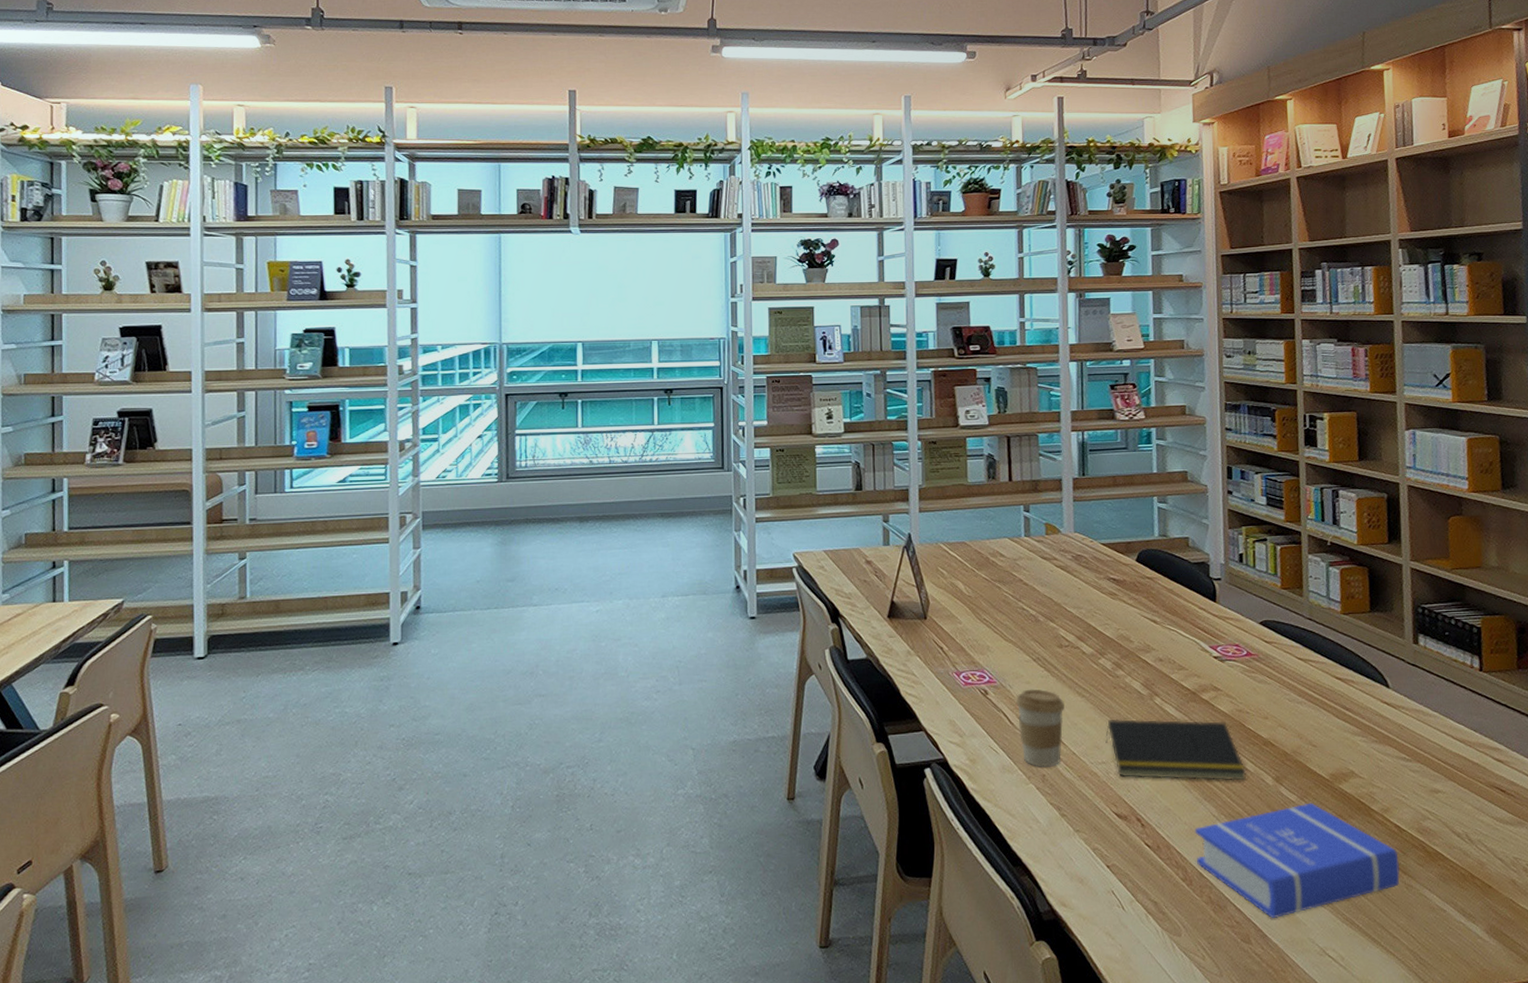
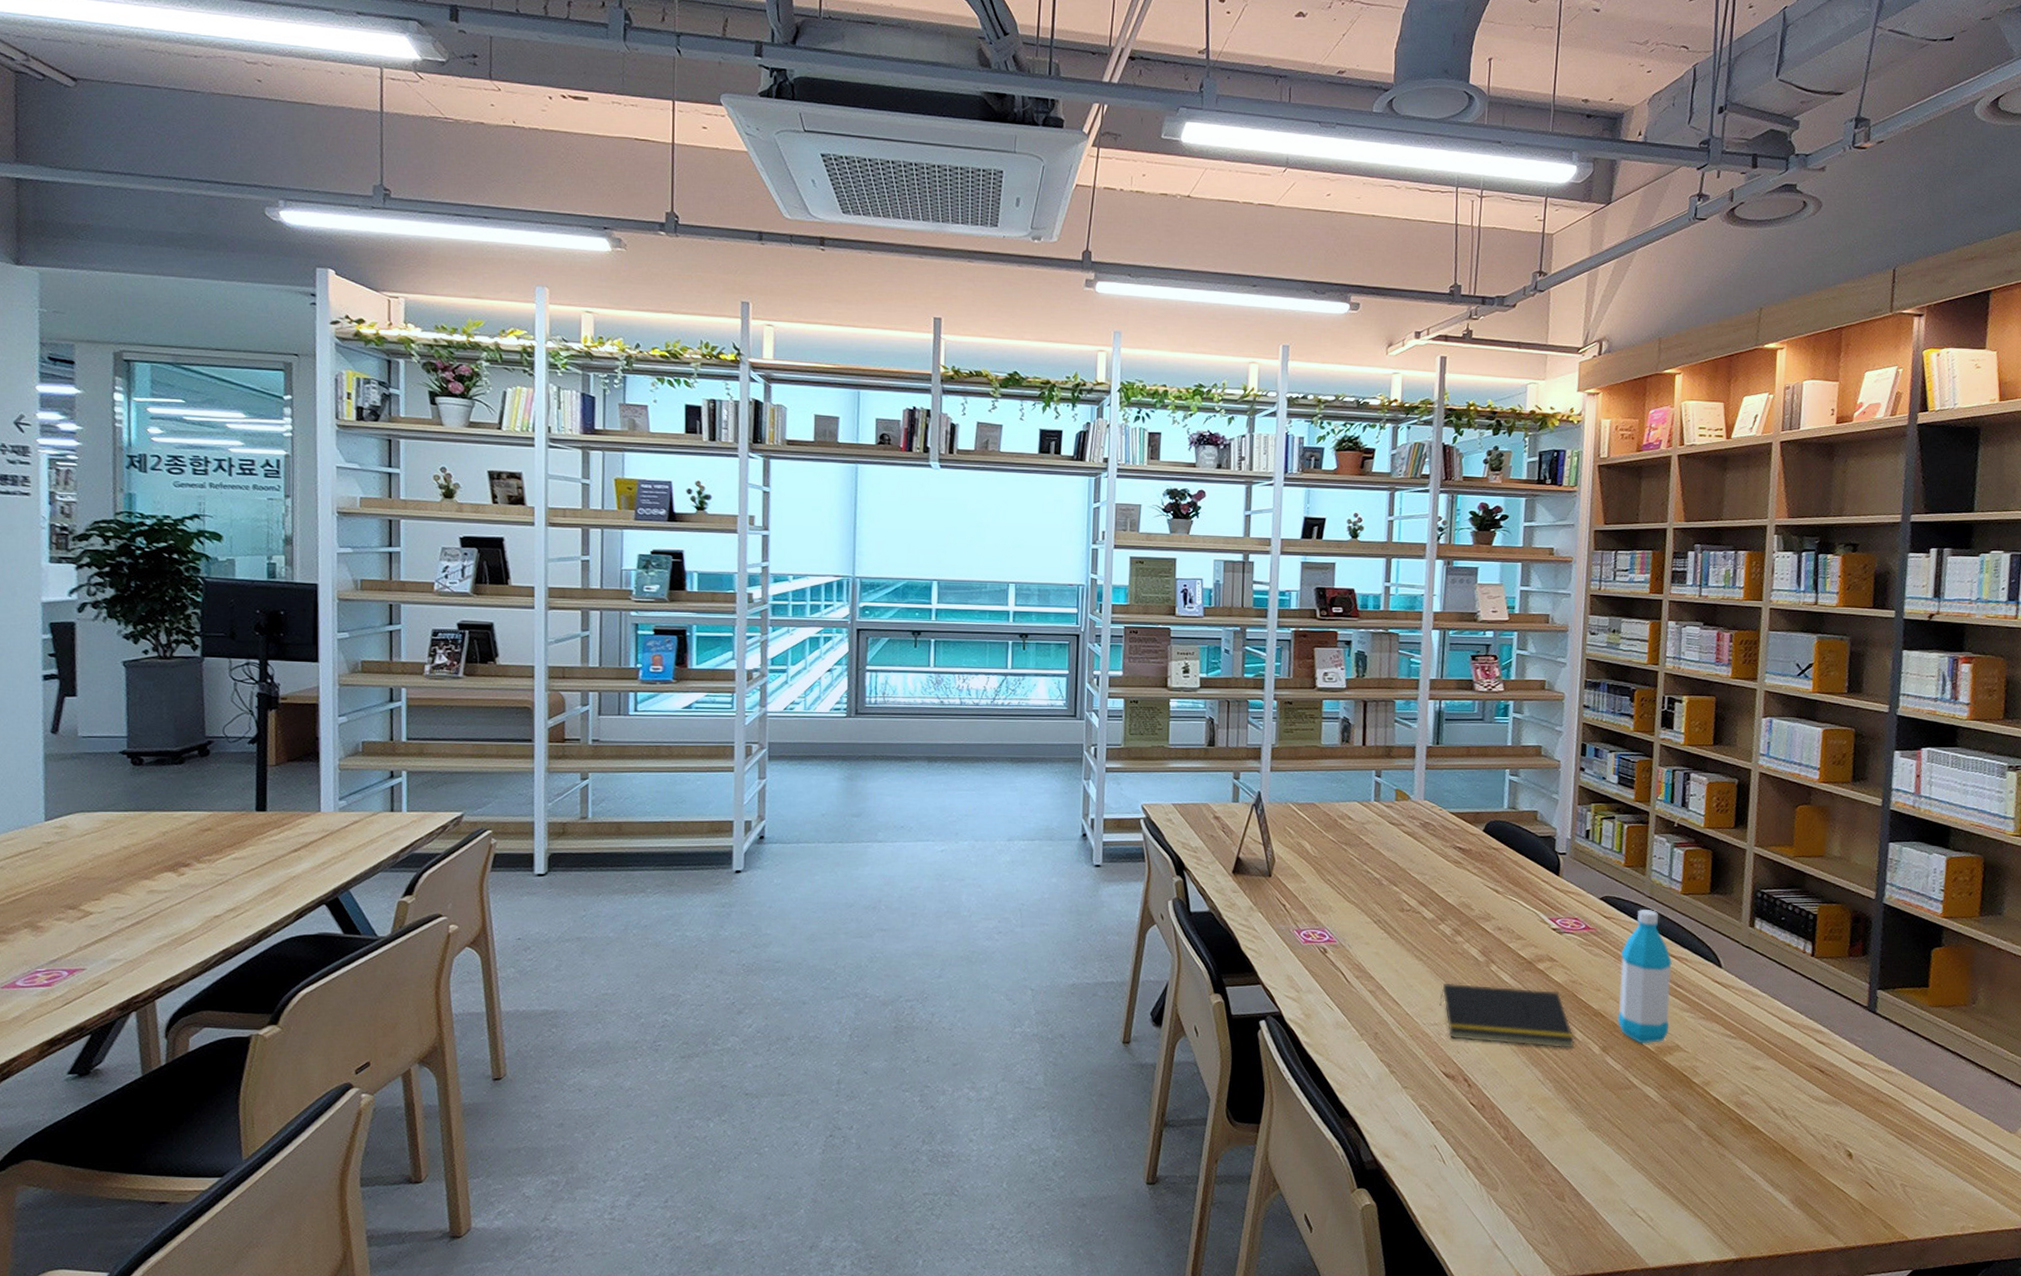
coffee cup: present [1016,689,1064,767] -> none [1354,950,1402,1026]
book: present [1194,802,1400,918] -> none [1519,1072,1715,1178]
water bottle: none [1285,632,1342,772] -> present [1618,909,1672,1044]

